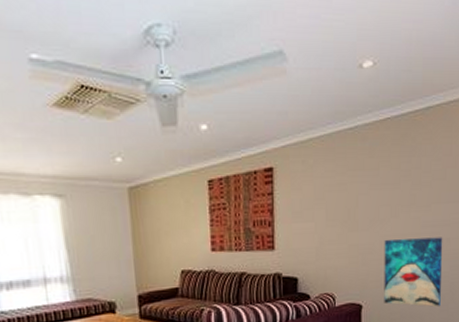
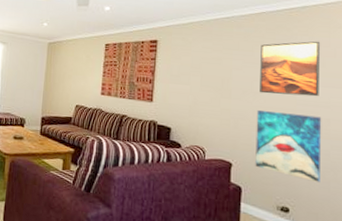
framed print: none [386,149,443,220] -> present [260,41,321,97]

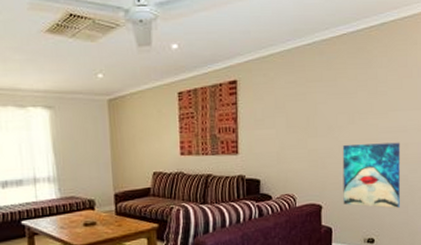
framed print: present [260,41,321,97] -> none [343,61,399,127]

